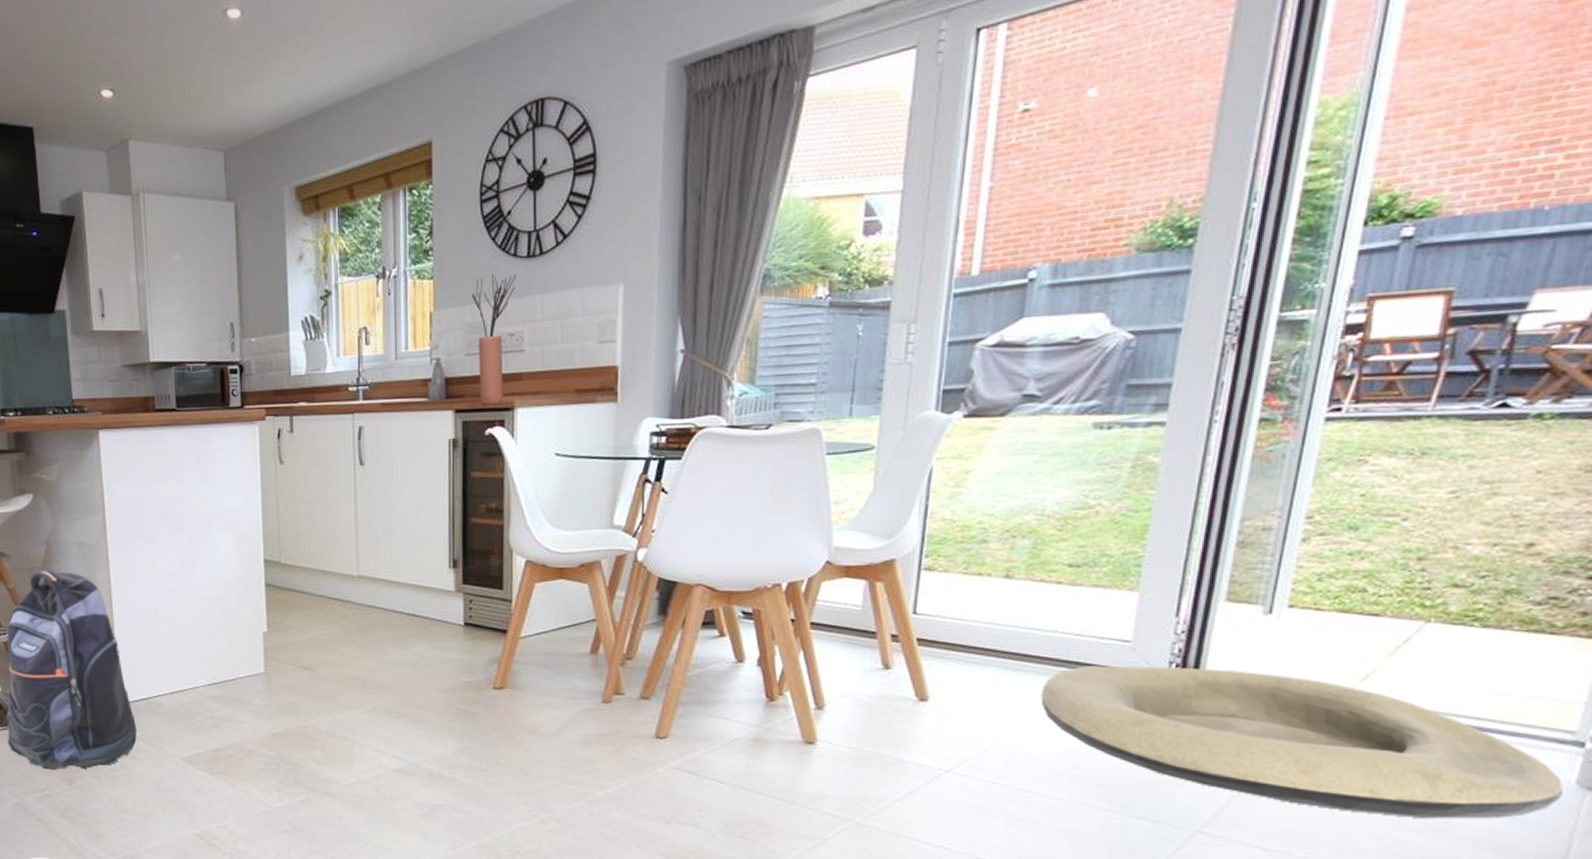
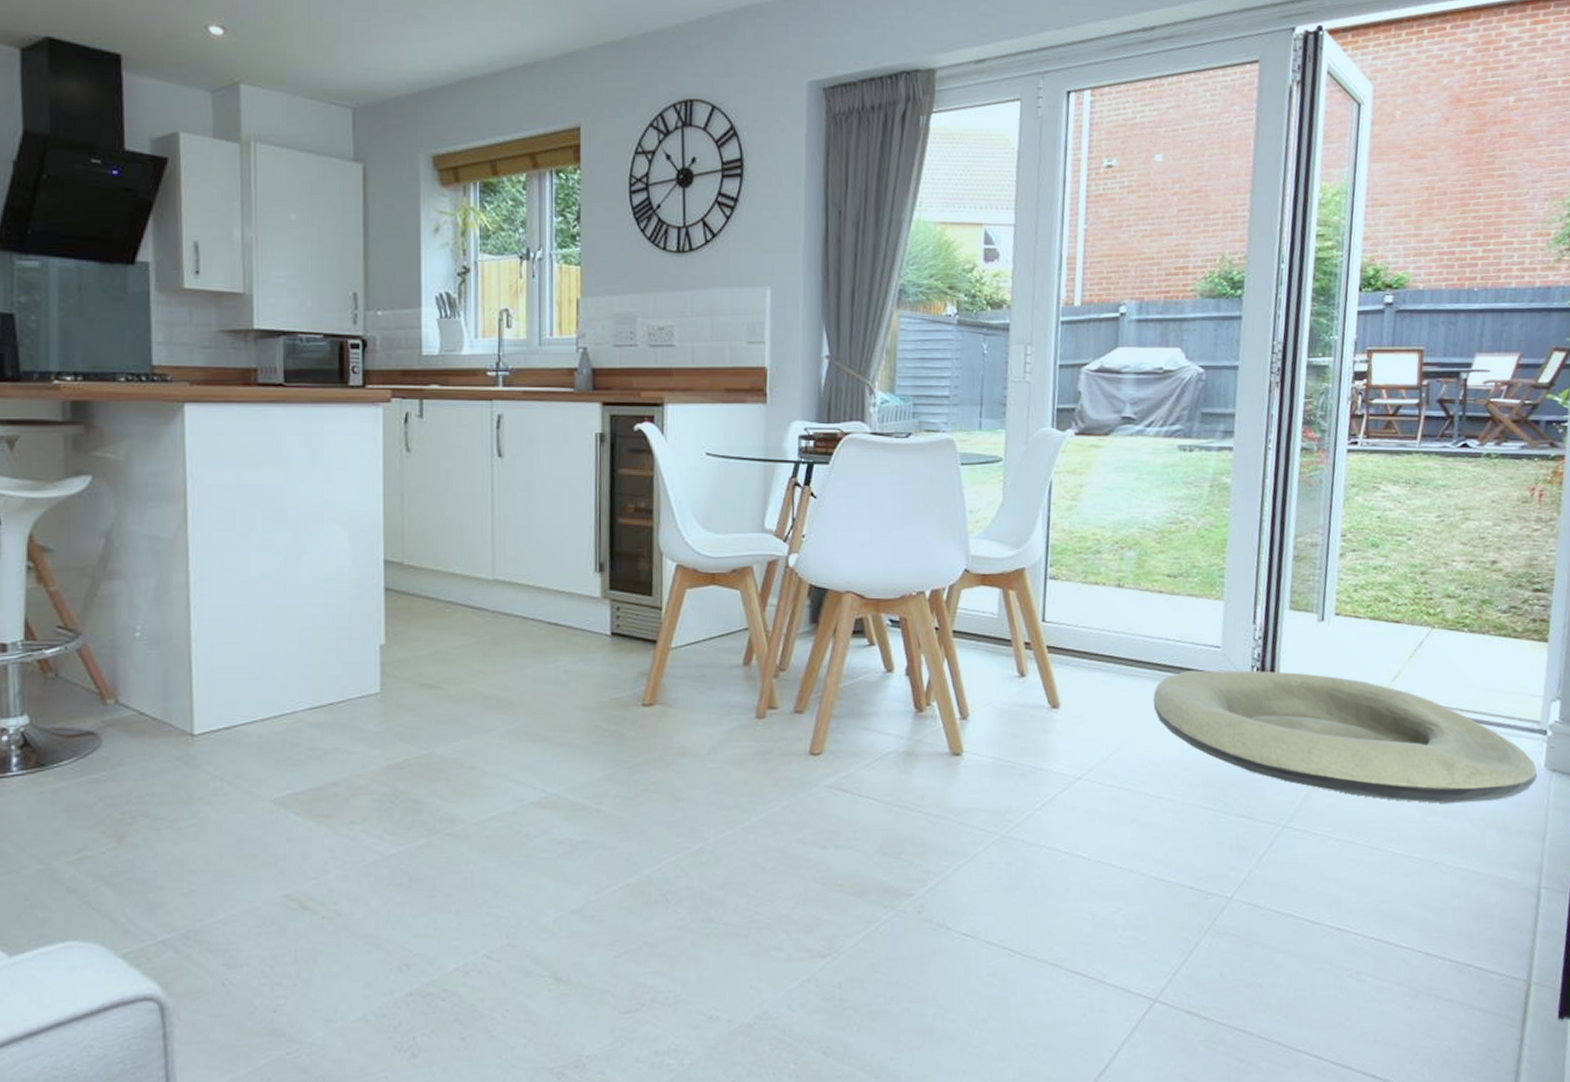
backpack: present [6,569,137,769] -> none [34,568,215,823]
vase: present [472,274,517,407] -> none [620,266,667,401]

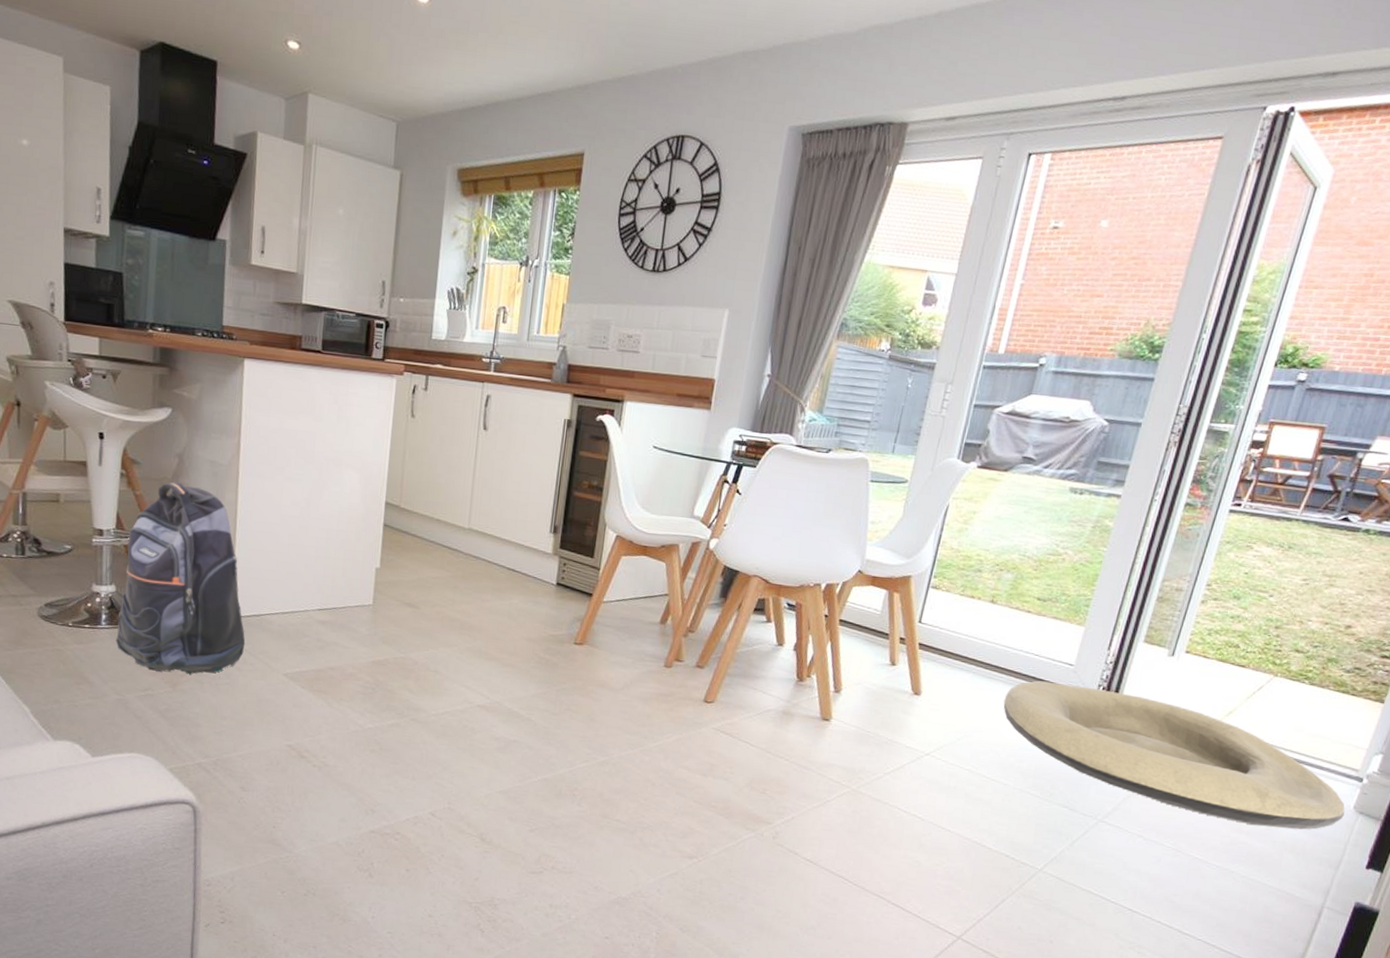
backpack: none [34,568,215,823] -> present [116,481,246,675]

